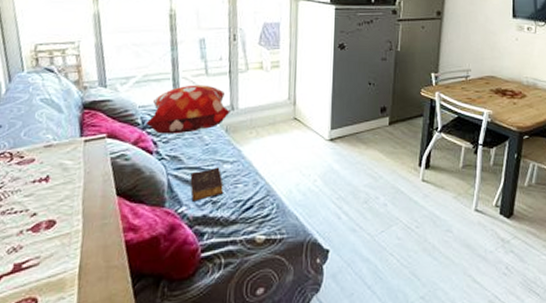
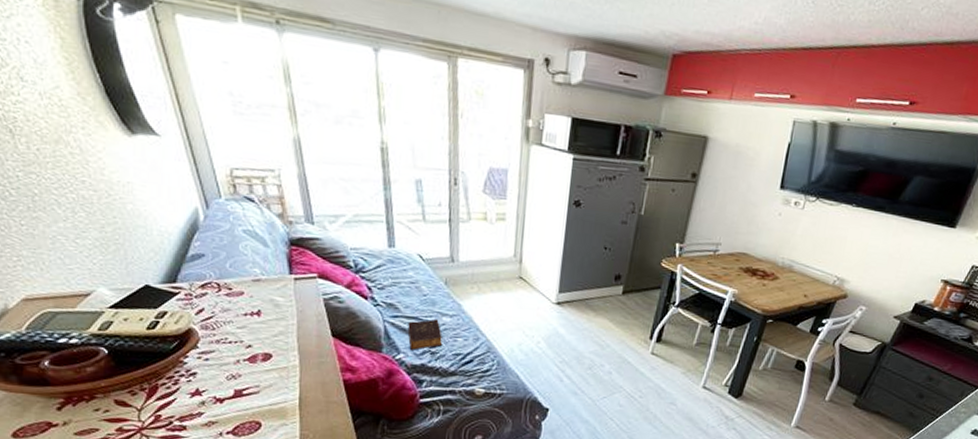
decorative pillow: present [145,84,232,134] -> none [358,230,452,282]

